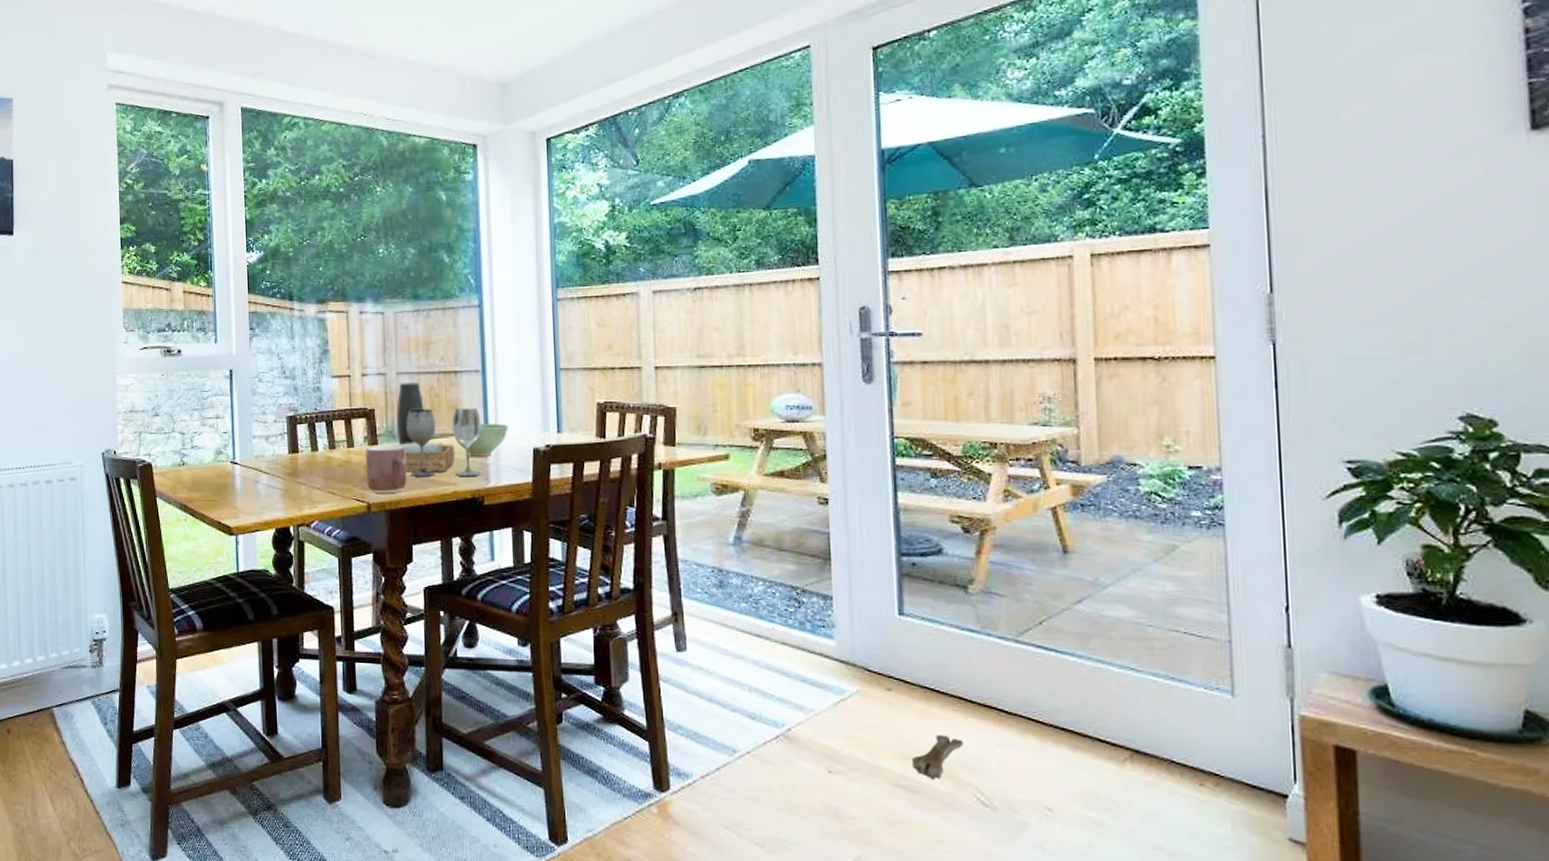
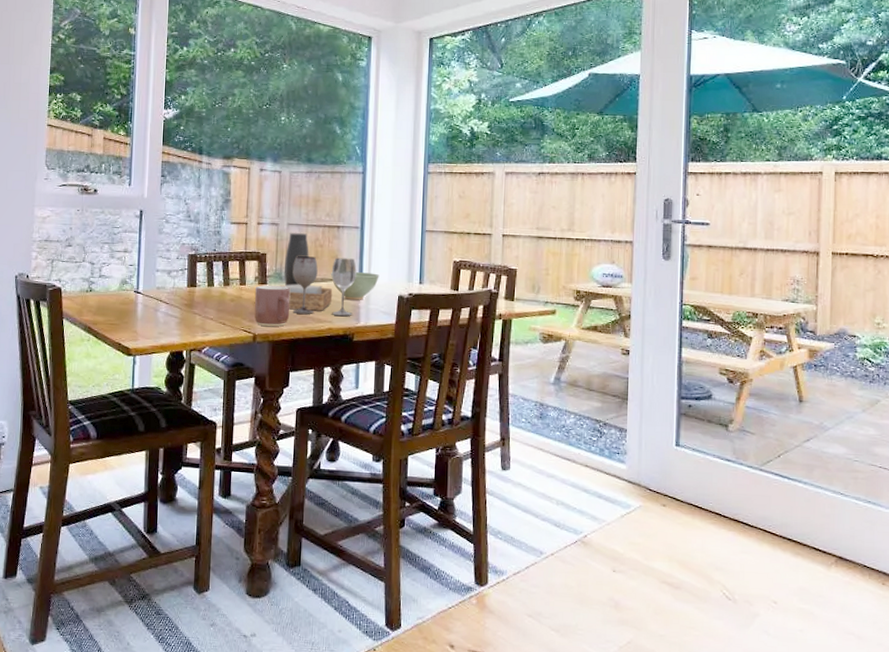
dog toy: present [912,735,964,779] -> none [677,543,717,578]

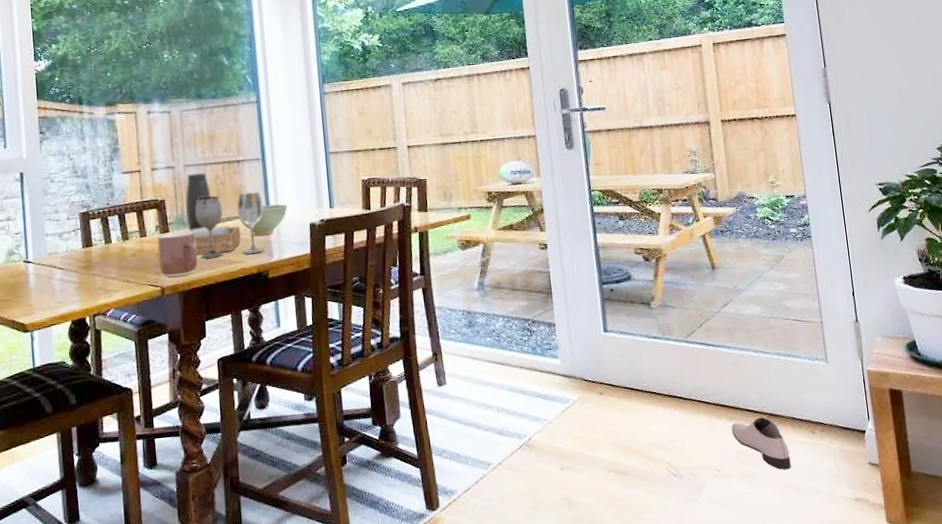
shoe: none [795,558,854,616] -> present [731,417,791,470]

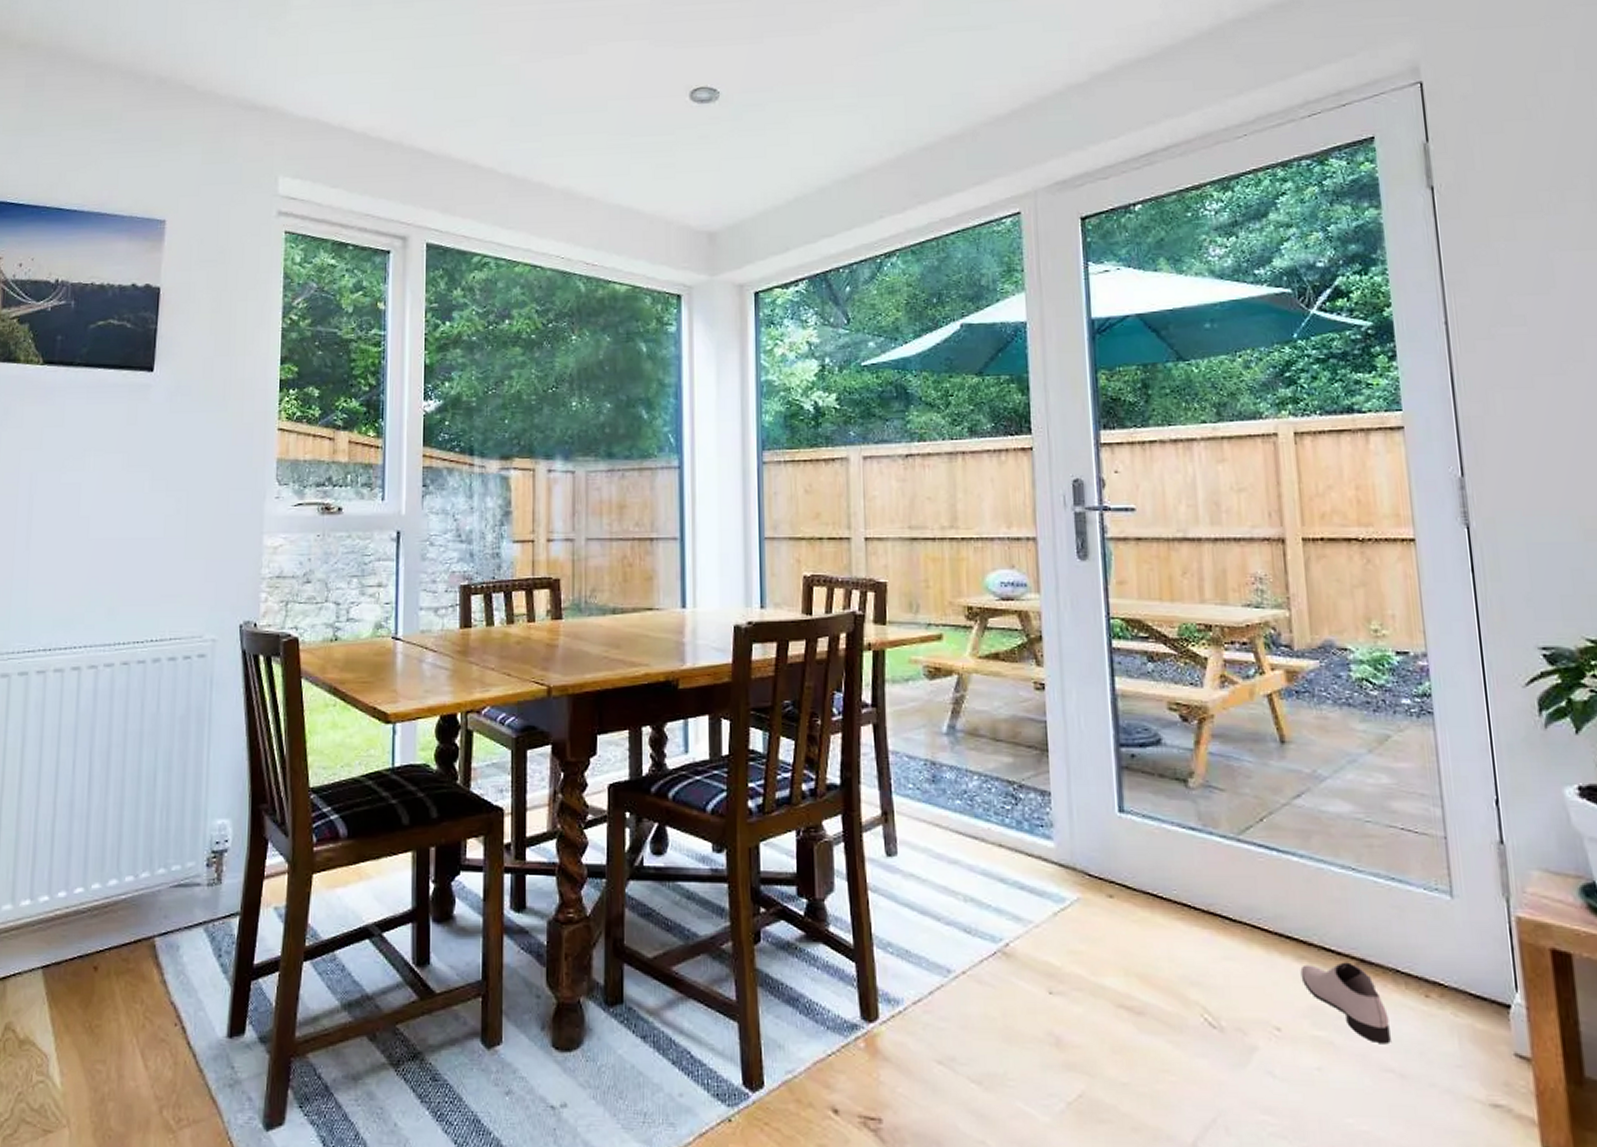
mug: present [157,231,198,278] -> none [547,621,594,676]
napkin holder: present [183,225,241,255] -> none [579,618,648,651]
vase: present [185,173,211,232] -> none [583,550,615,621]
wineglass: present [195,192,265,259] -> none [595,579,678,656]
bowl: present [236,204,288,236] -> none [644,597,708,634]

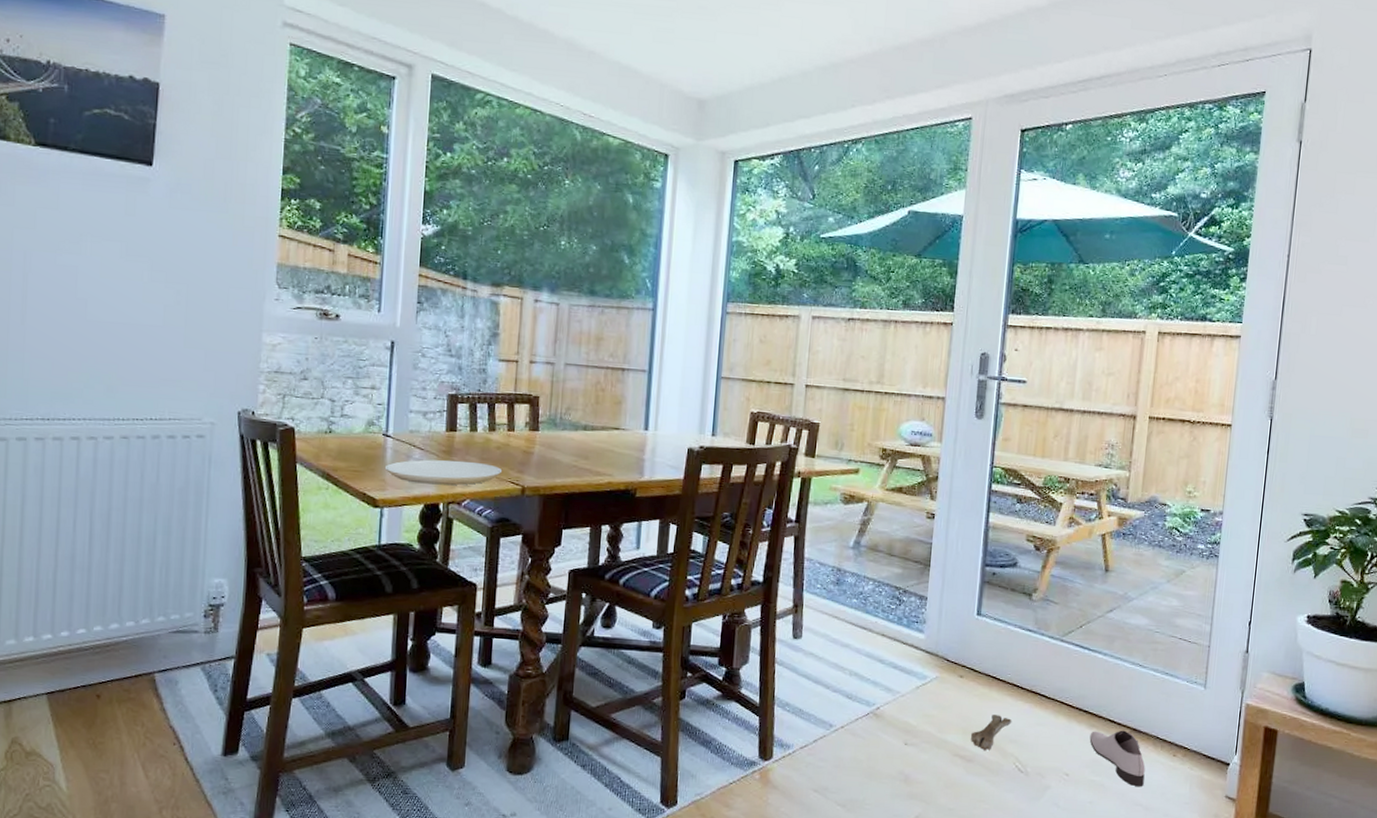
plate: none [395,661,525,691] -> present [384,459,503,486]
dog toy: none [1136,947,1190,998] -> present [971,715,1012,750]

